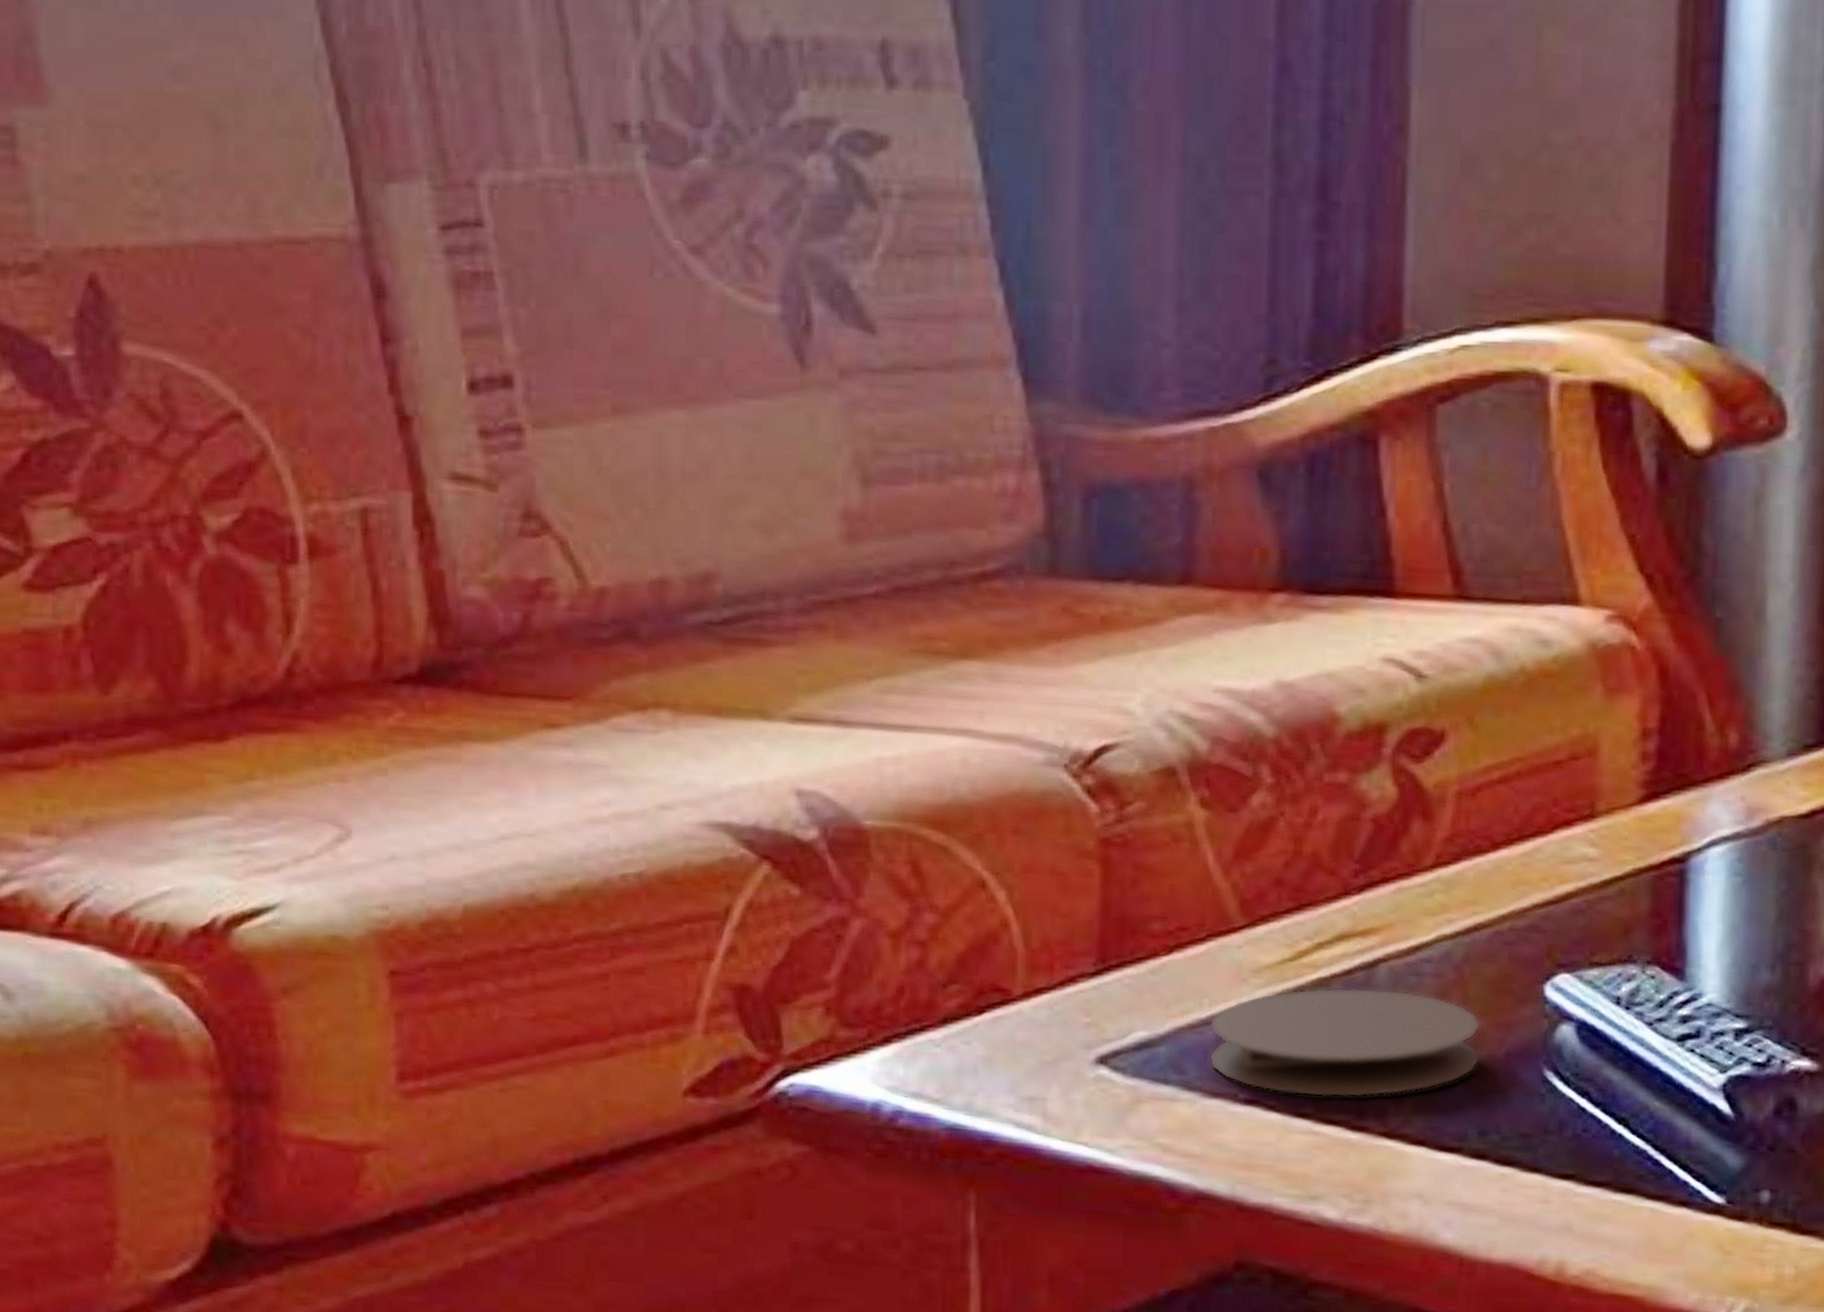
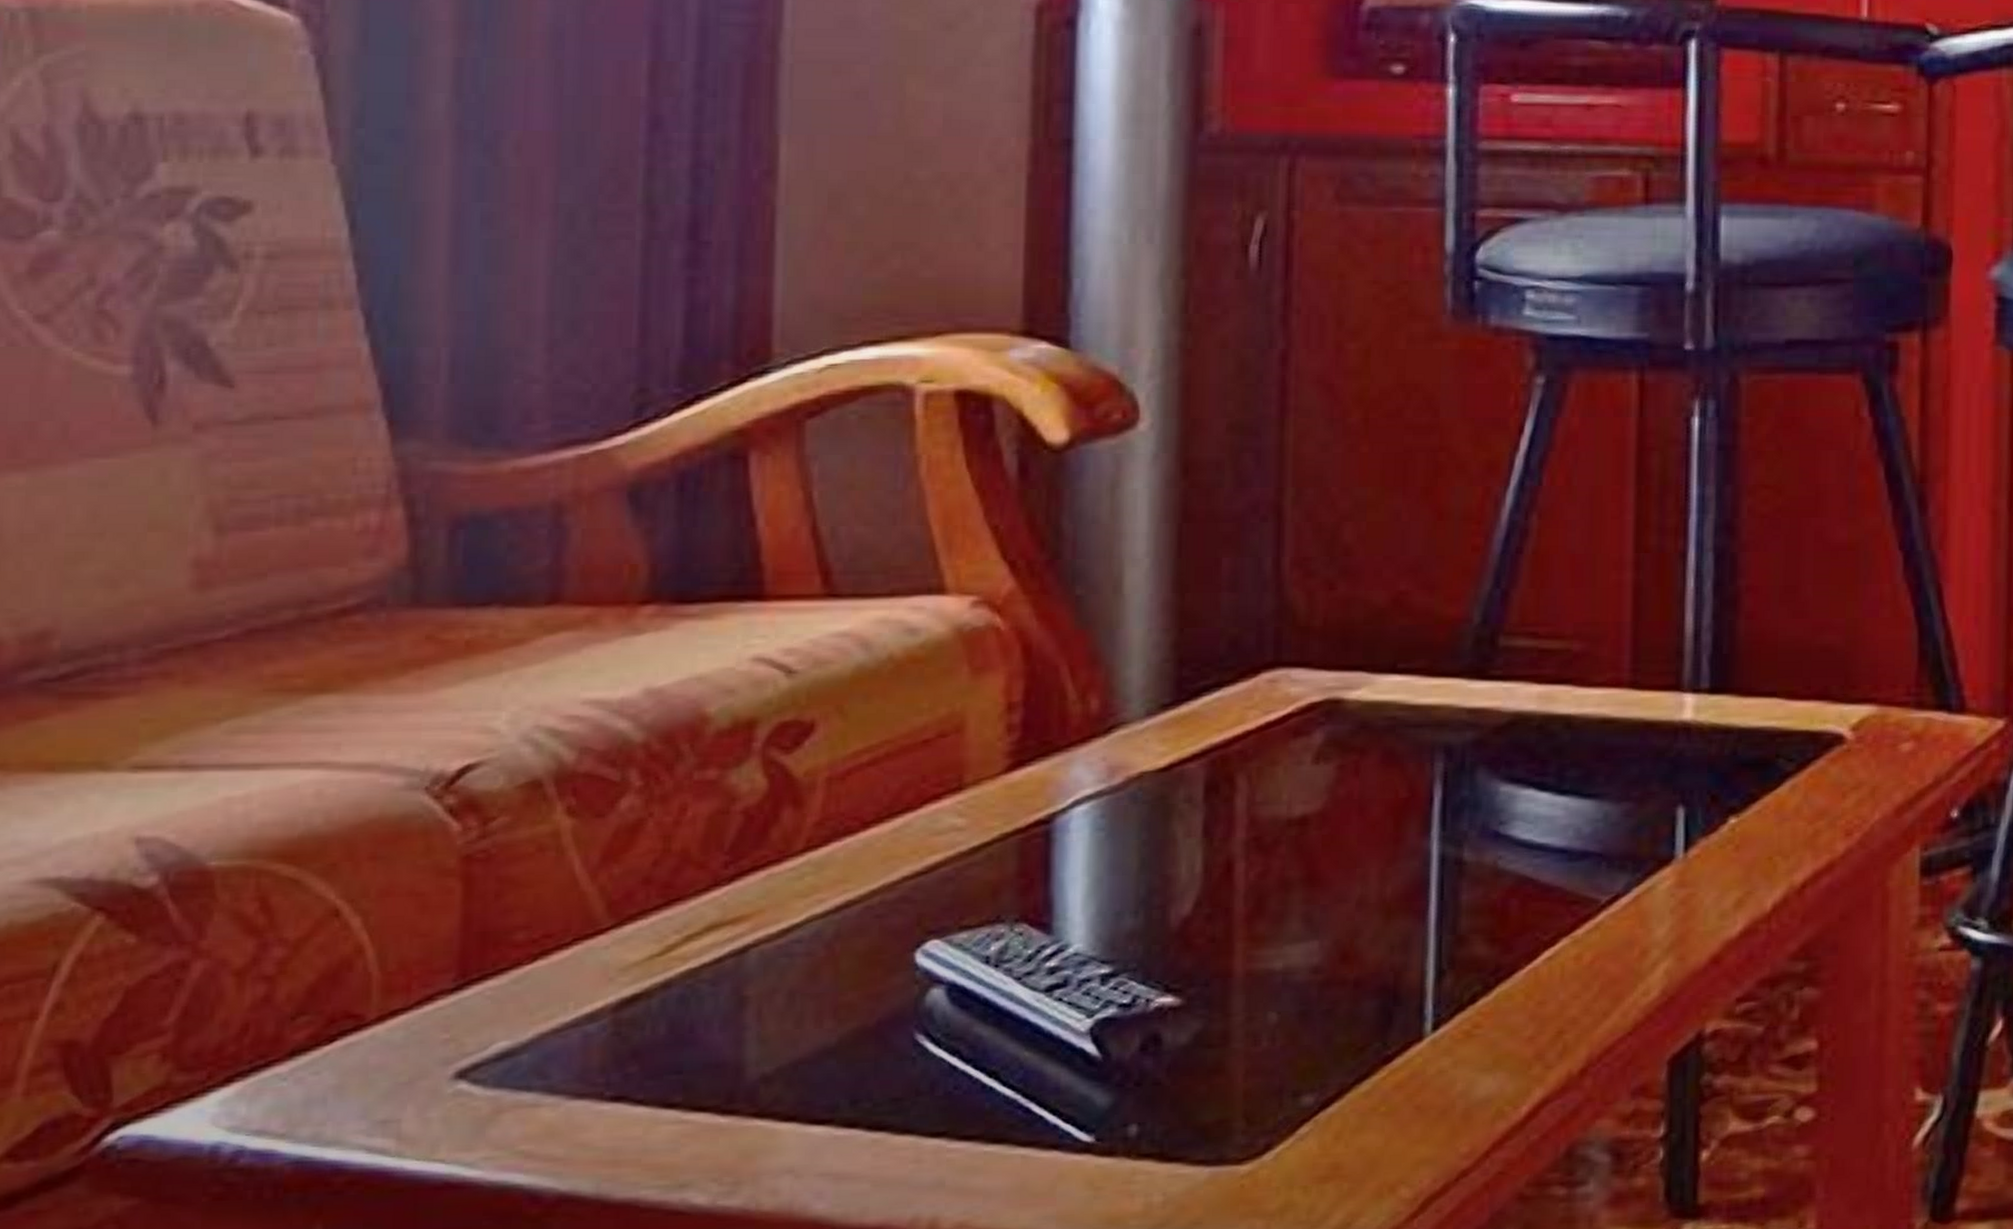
coaster: present [1208,987,1481,1098] -> none [573,973,852,1087]

